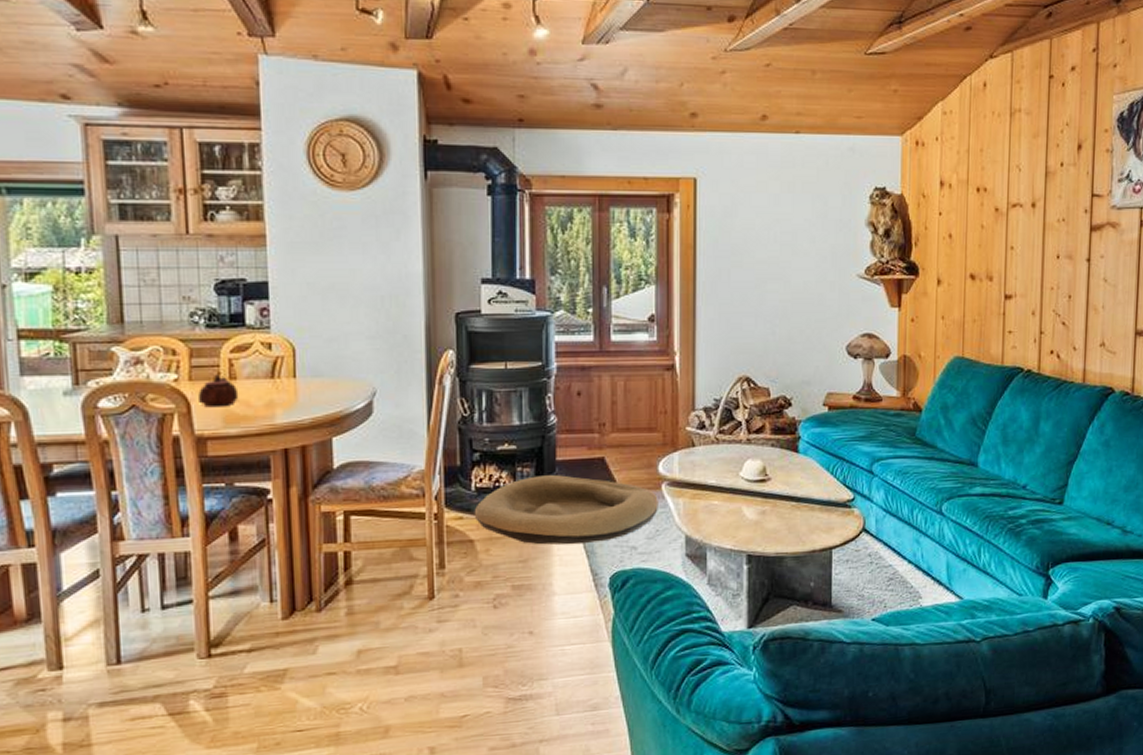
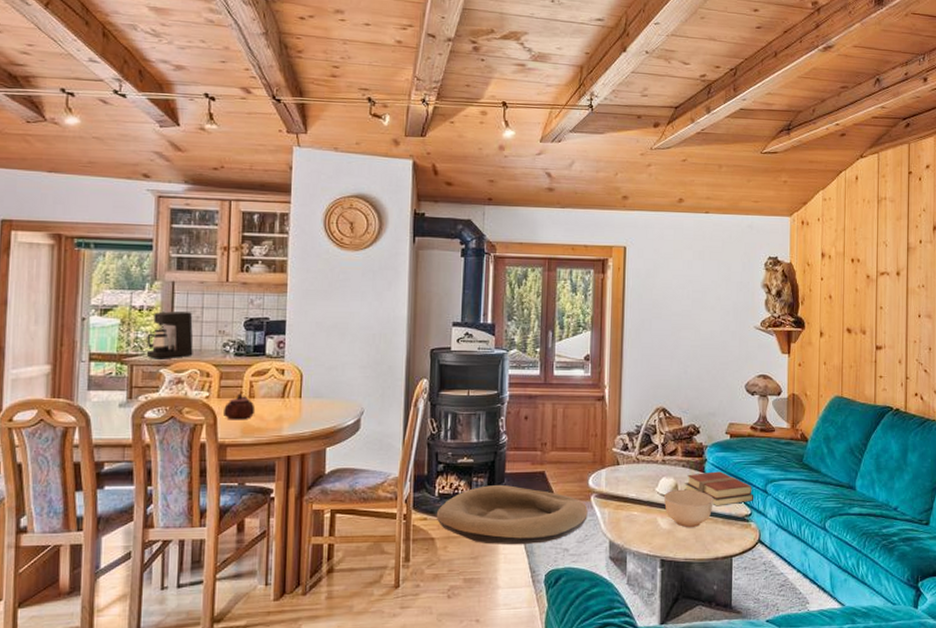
coffee maker: none [89,274,152,335] -> present [146,311,193,359]
bowl: none [749,472,809,517] -> present [663,489,714,527]
books: none [774,450,858,492] -> present [684,471,755,506]

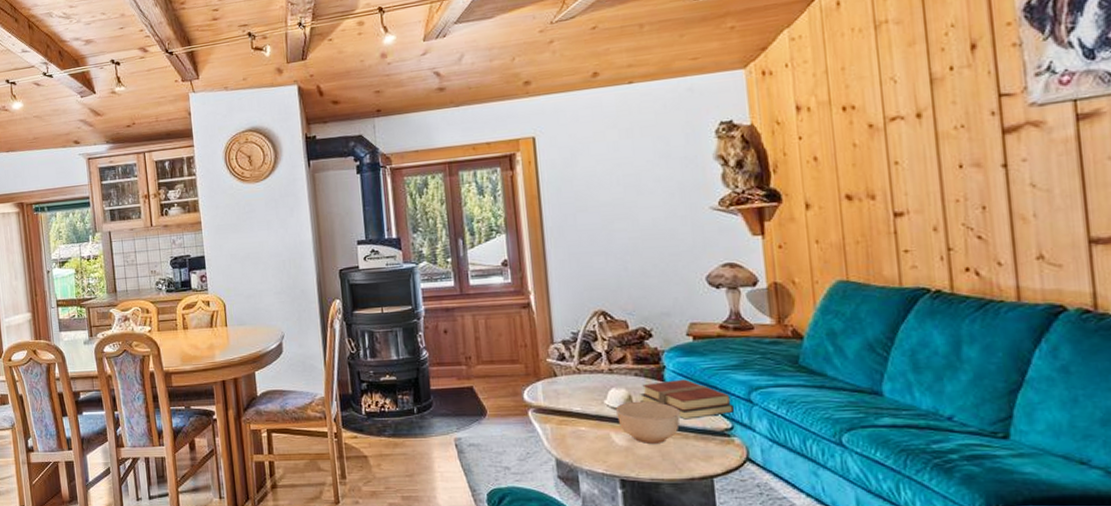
coffee maker: present [146,311,193,359] -> none [96,257,134,301]
teapot: present [224,393,256,419] -> none [164,325,190,349]
dog bed: present [436,485,588,545] -> none [365,402,527,463]

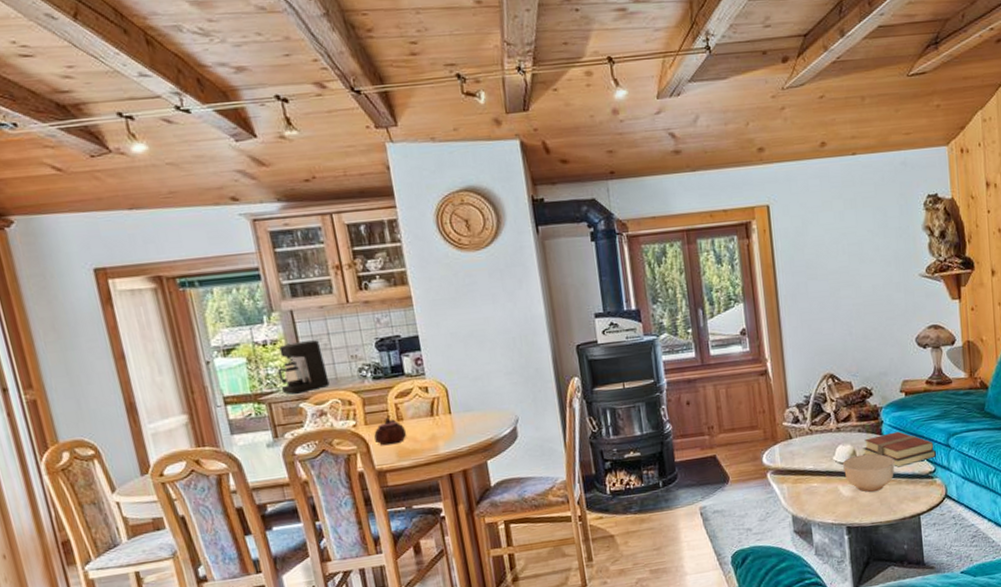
coffee maker: none [96,257,134,301] -> present [277,340,330,394]
teapot: none [164,325,190,349] -> present [374,417,407,445]

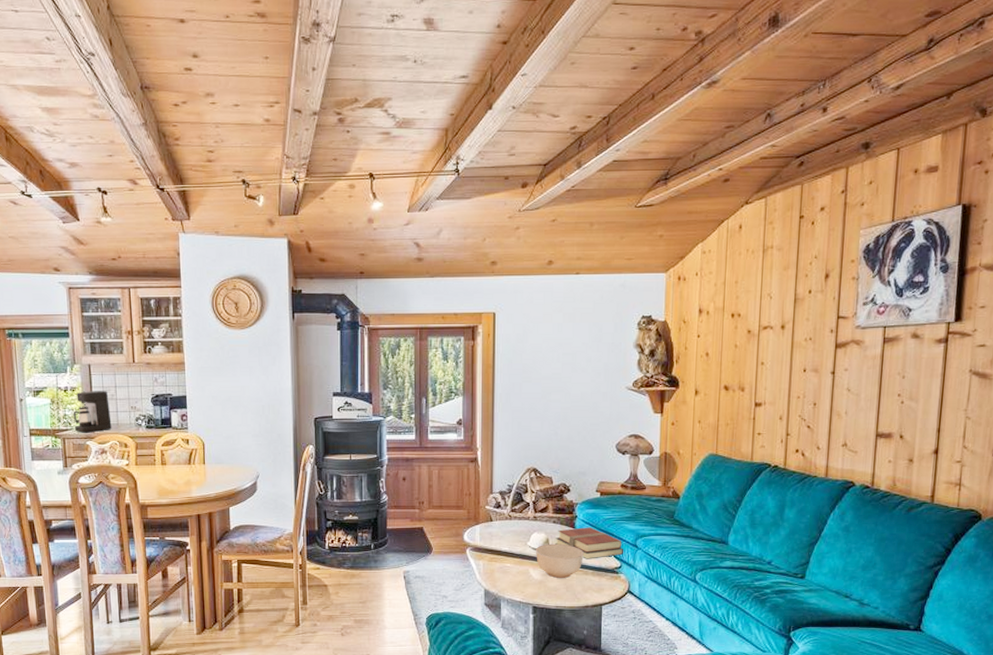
teapot: present [374,417,407,445] -> none [142,461,168,483]

